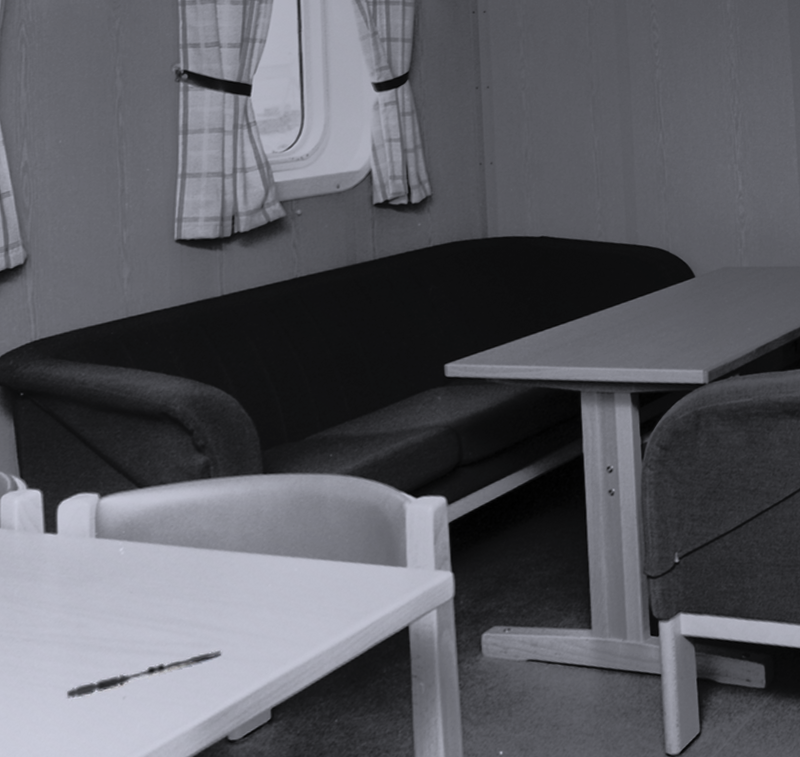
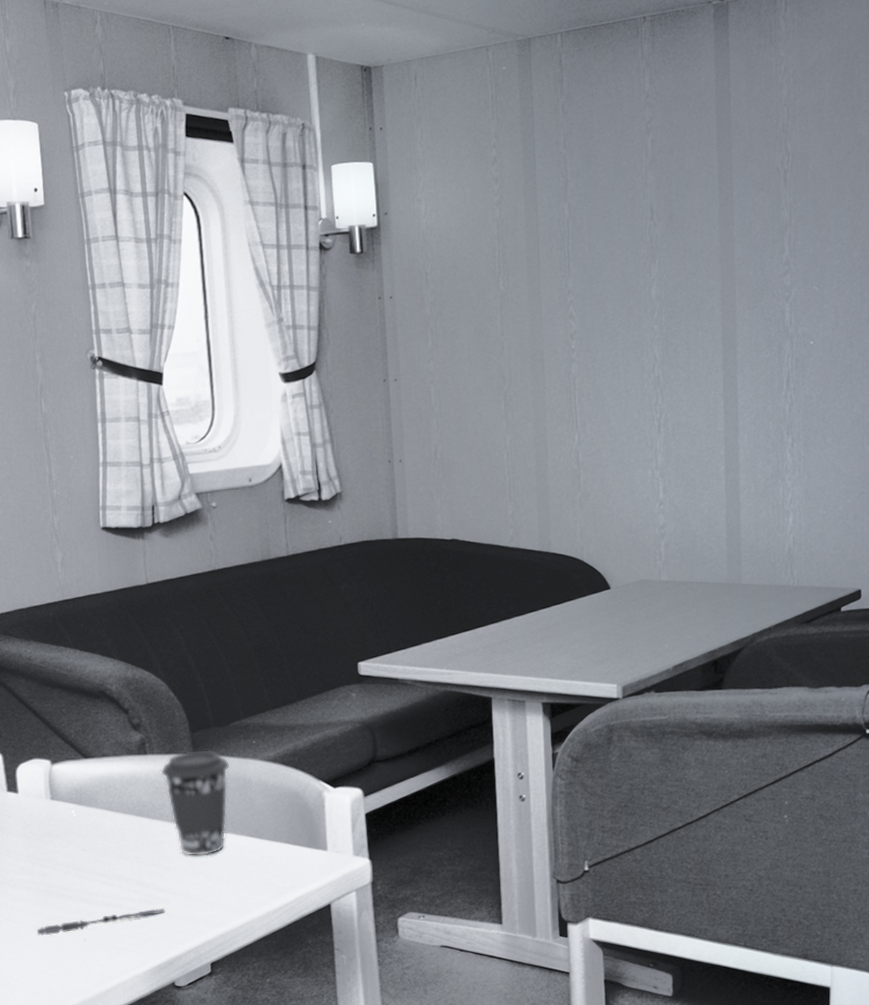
coffee cup: none [225,467,304,588] -> present [160,749,230,857]

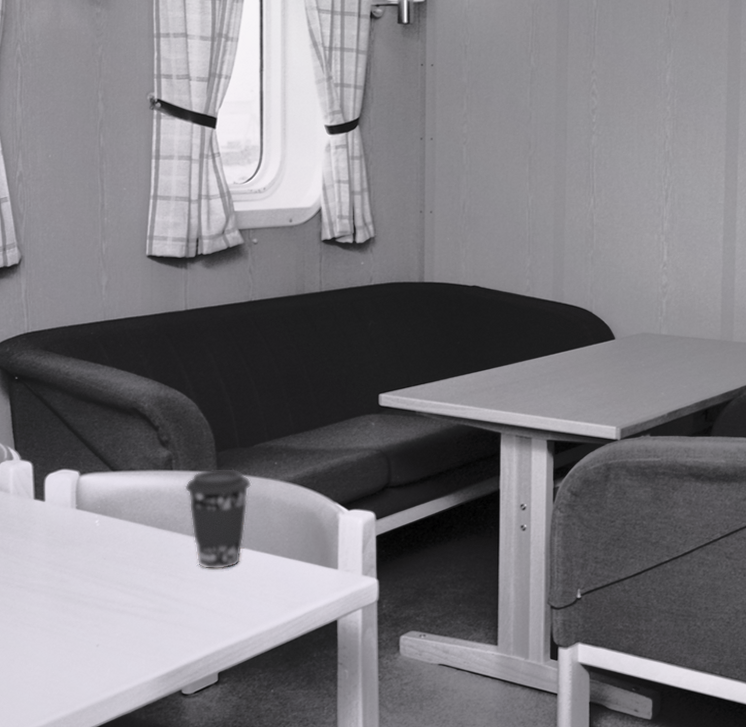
pen: present [36,907,166,935] -> none [51,617,179,639]

